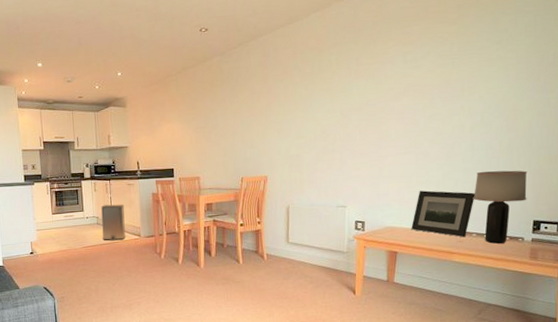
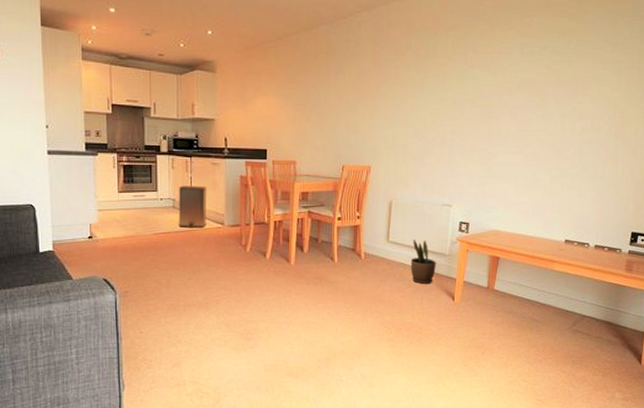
potted plant: none [310,239,335,280] -> present [410,240,436,284]
picture frame: present [411,190,475,238] -> none [515,194,579,246]
table lamp: present [473,170,527,244] -> none [577,179,630,254]

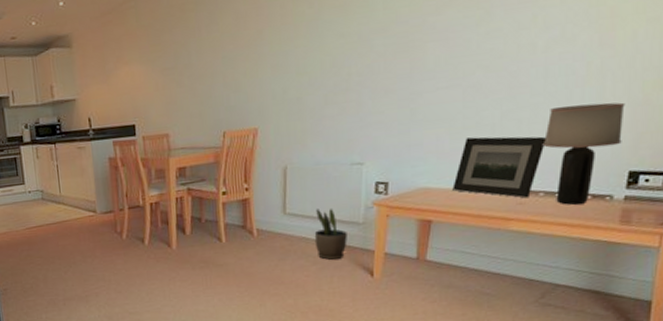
pedal bin: present [178,185,207,228] -> none [46,173,78,221]
picture frame: none [515,194,579,246] -> present [452,136,546,198]
table lamp: none [577,179,630,254] -> present [542,102,625,205]

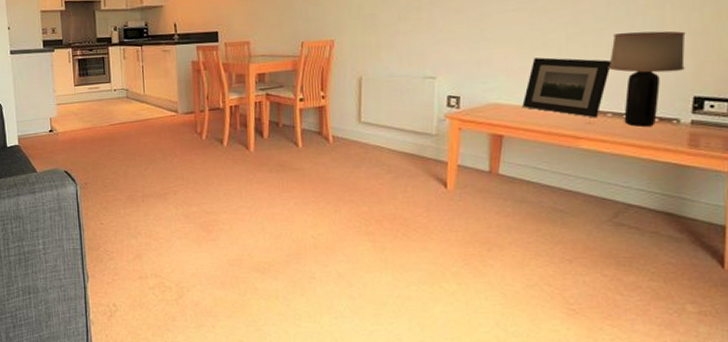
potted plant: present [314,208,347,260] -> none [388,118,421,169]

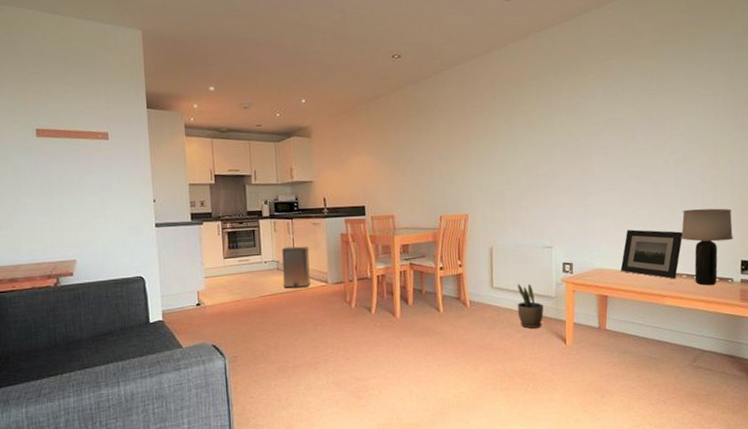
pedal bin: none [131,74,160,118] -> present [282,246,311,290]
potted plant: none [388,118,421,169] -> present [517,283,544,329]

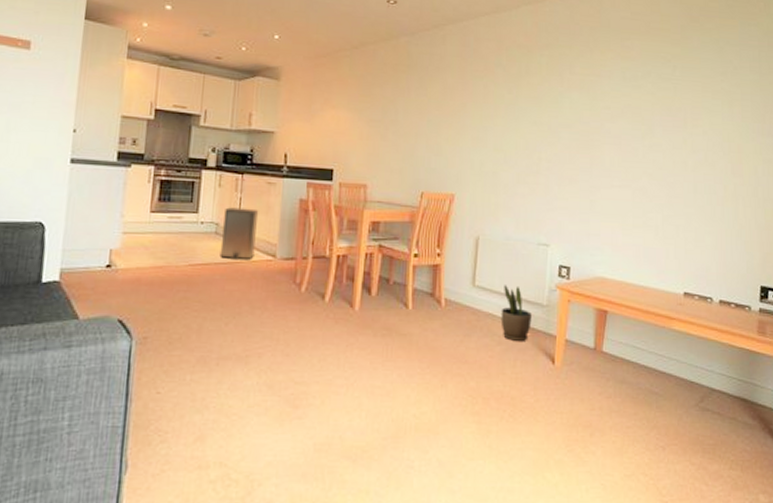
picture frame: present [620,229,683,279] -> none [625,235,698,300]
table lamp: present [680,208,733,285] -> none [695,220,754,311]

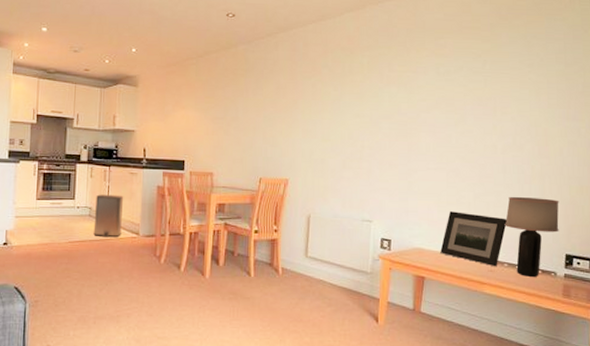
potted plant: present [500,285,532,341] -> none [330,256,357,303]
picture frame: none [625,235,698,300] -> present [440,211,507,267]
table lamp: none [695,220,754,311] -> present [504,197,559,277]

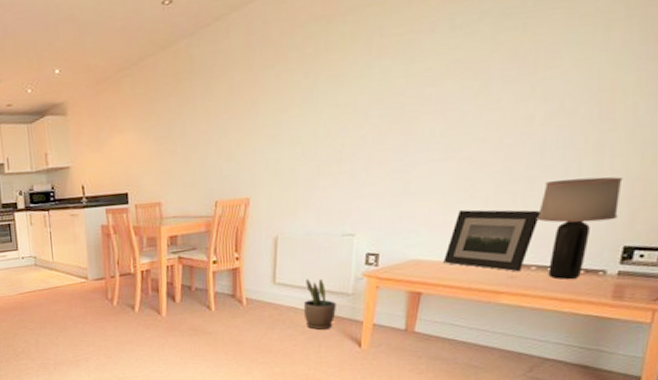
pedal bin: present [93,194,124,238] -> none [39,240,70,286]
potted plant: none [330,256,357,303] -> present [303,278,336,330]

